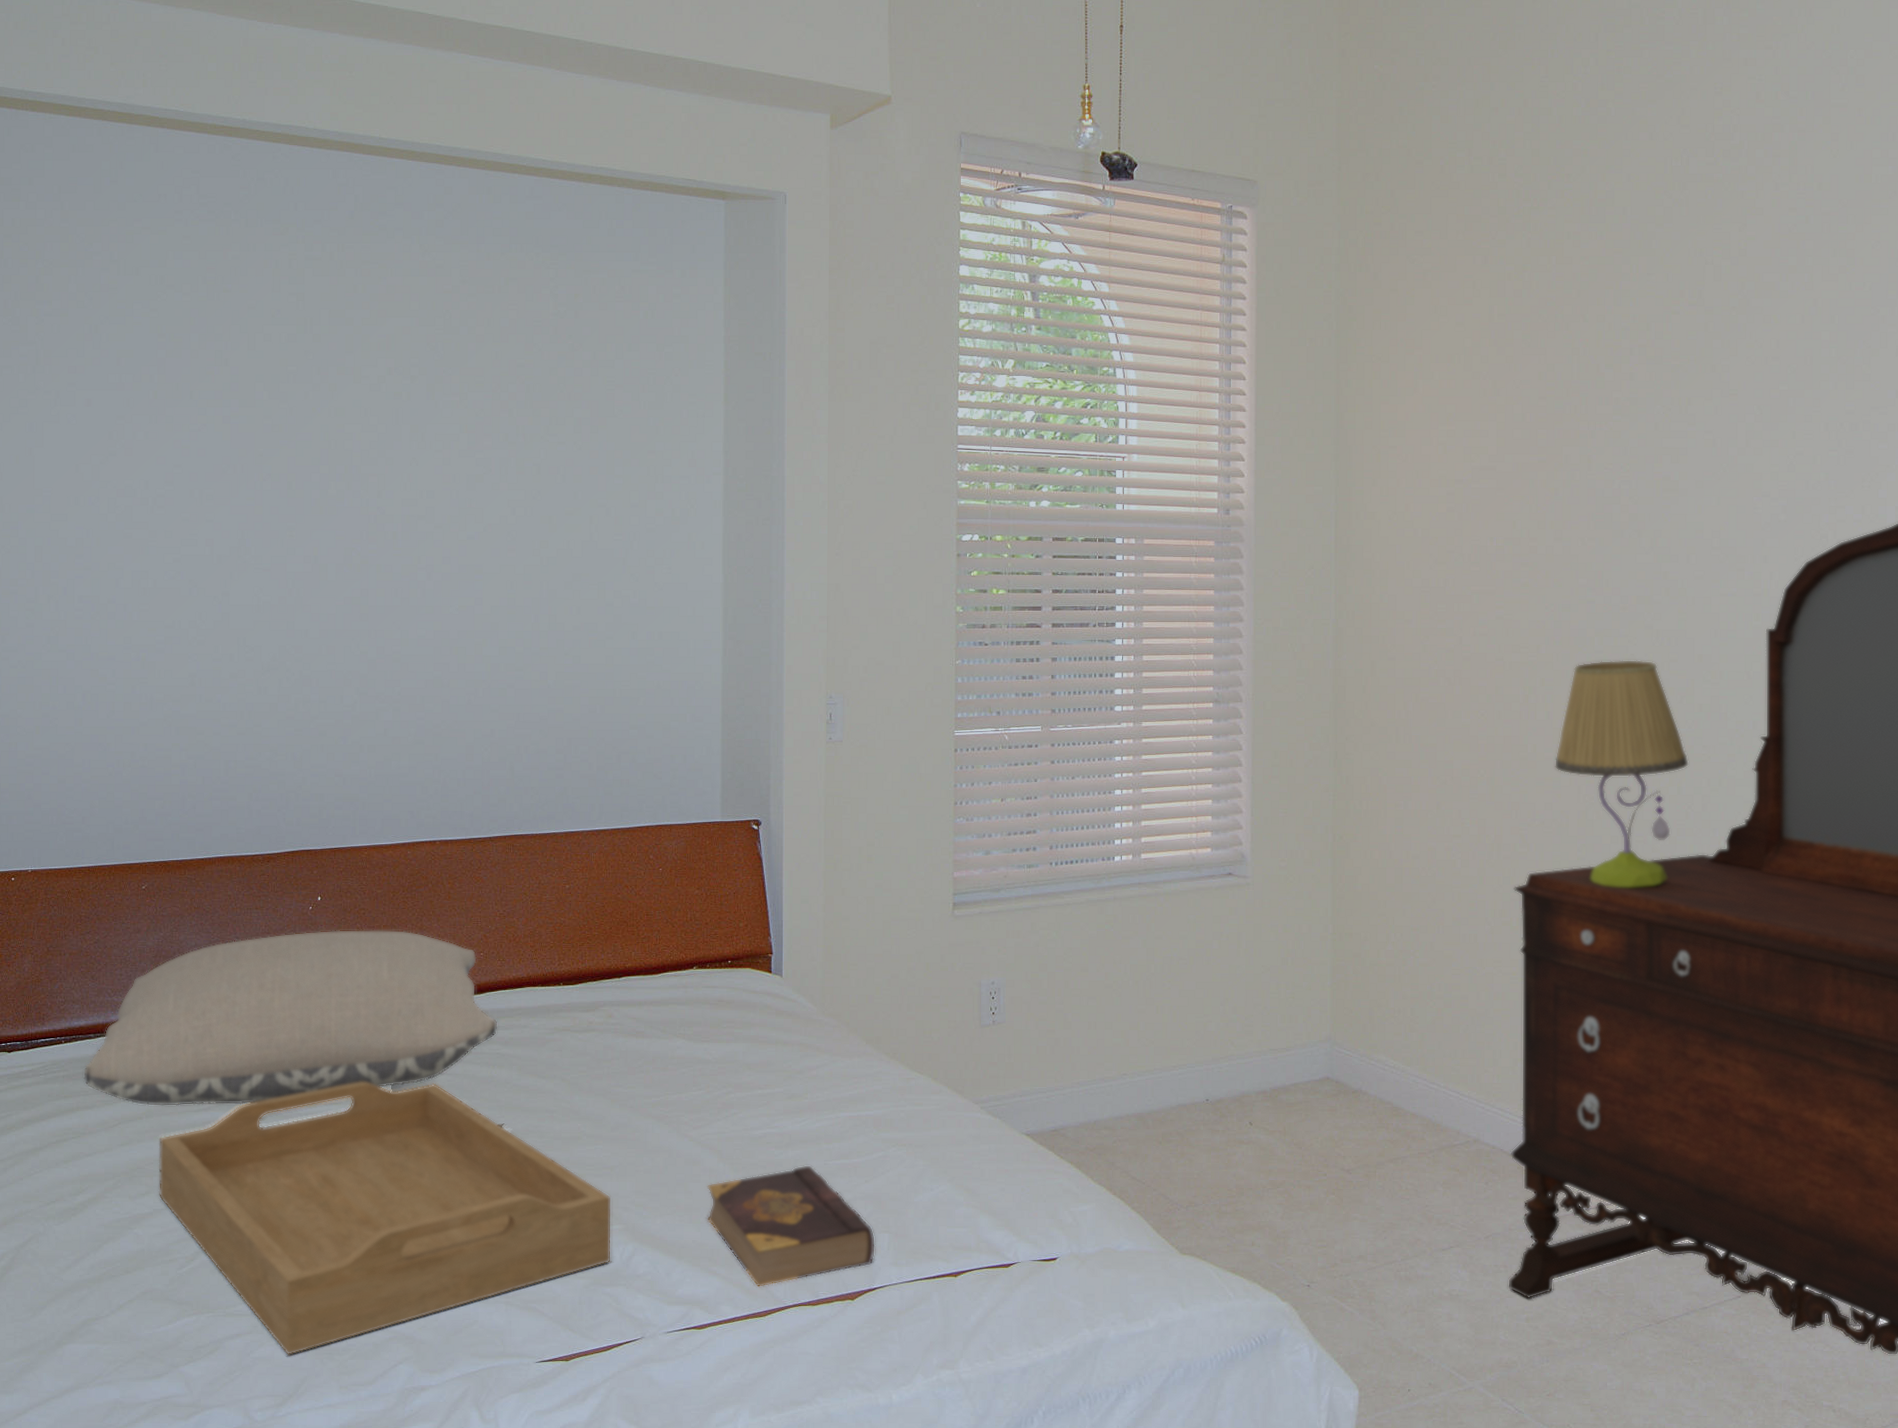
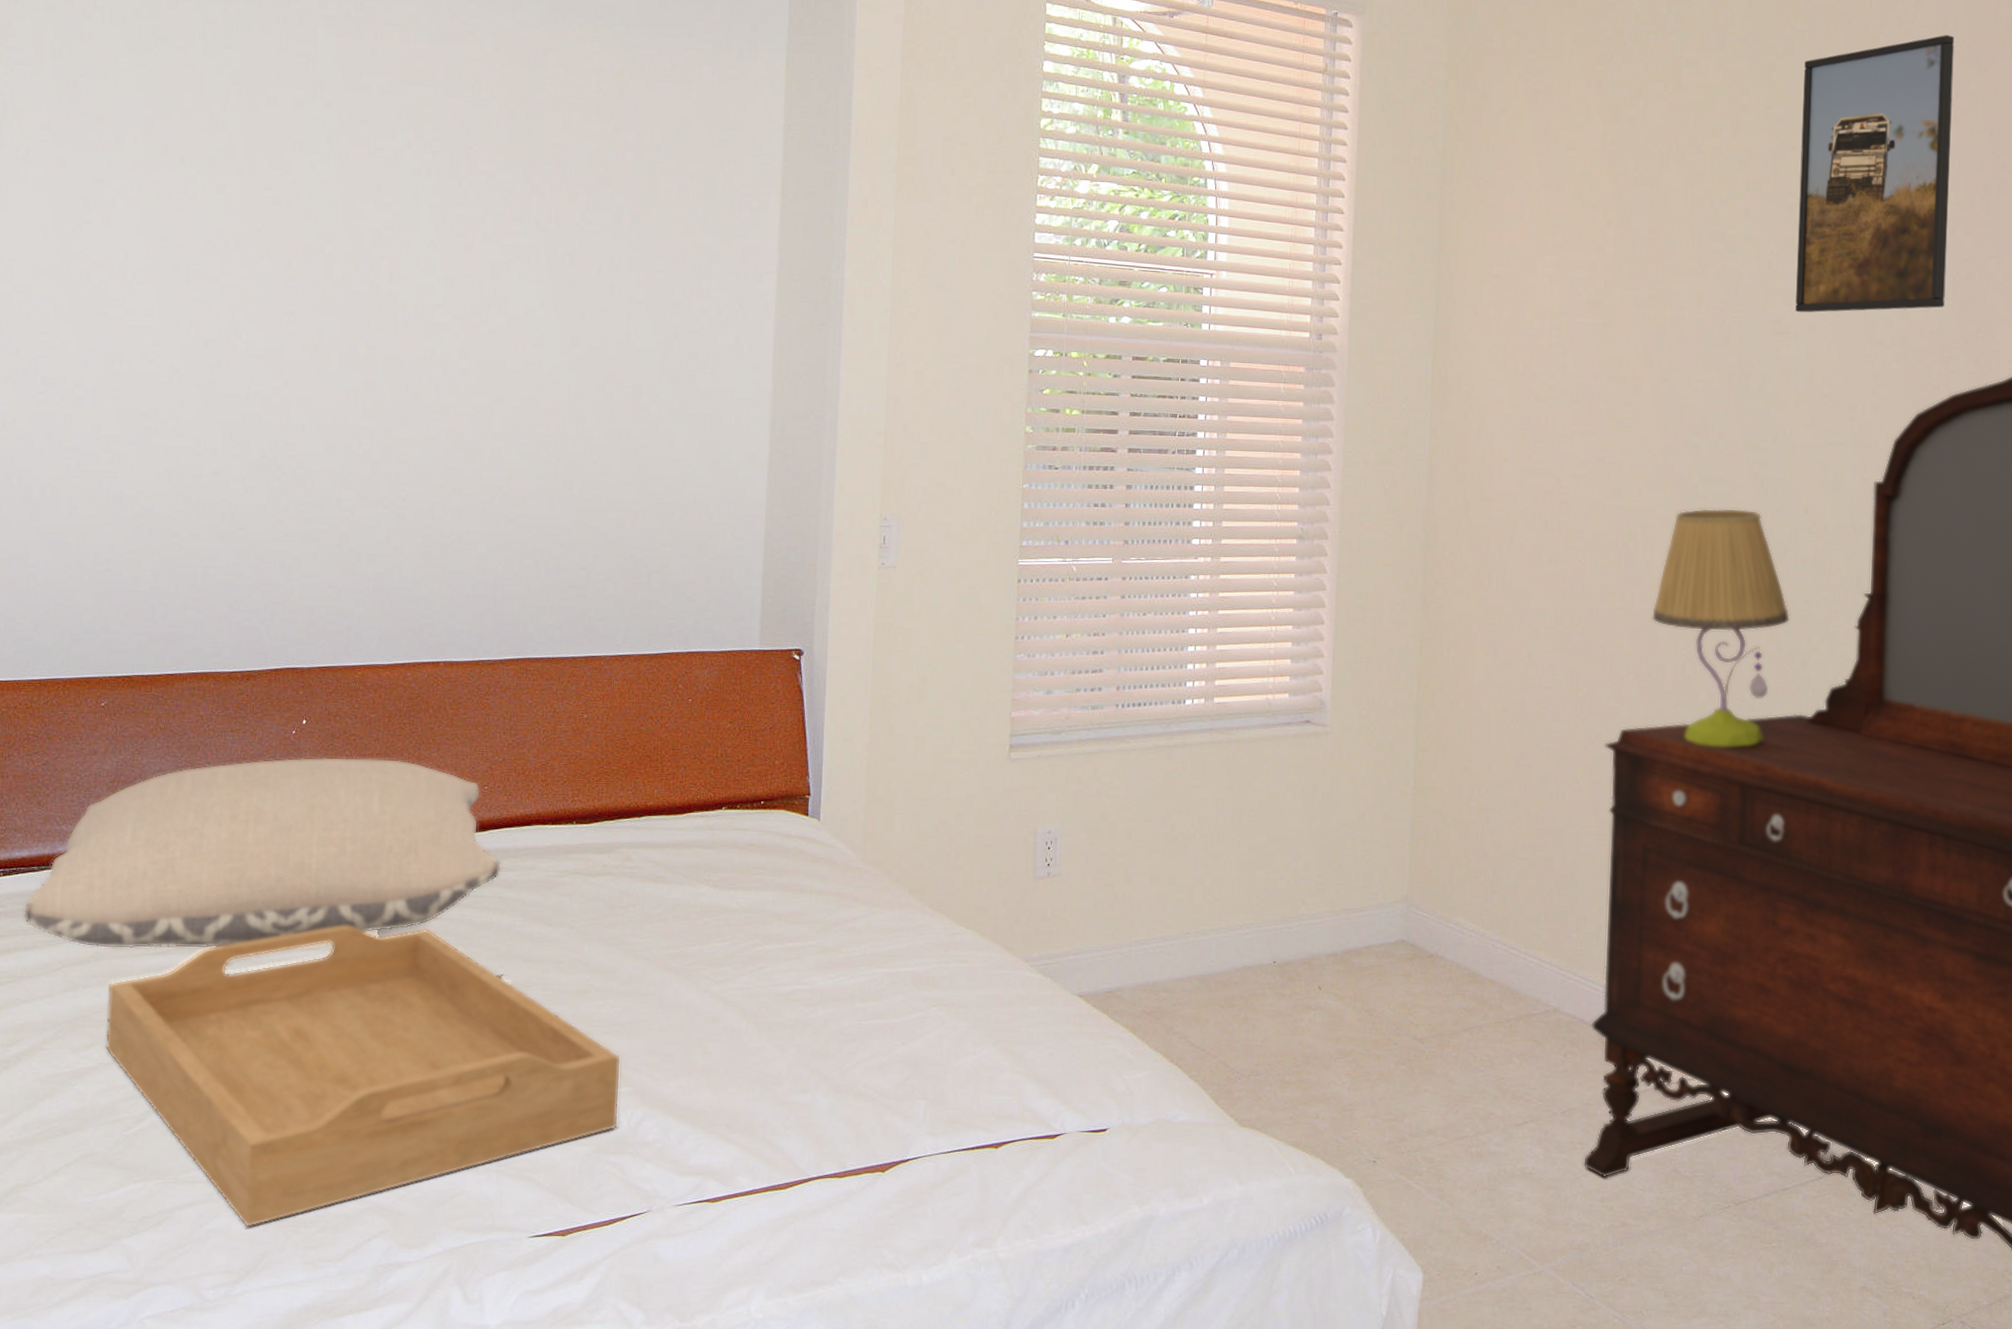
book: present [707,1165,876,1288] -> none [726,1025,911,1158]
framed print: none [1682,196,1830,470] -> present [1795,35,1955,313]

